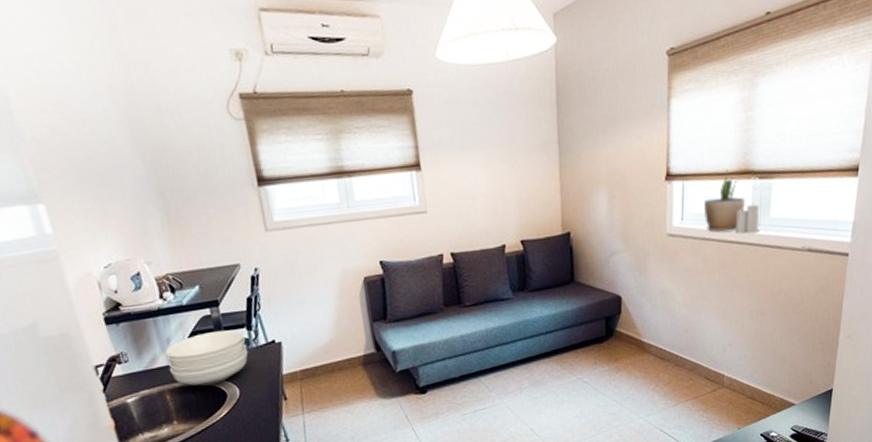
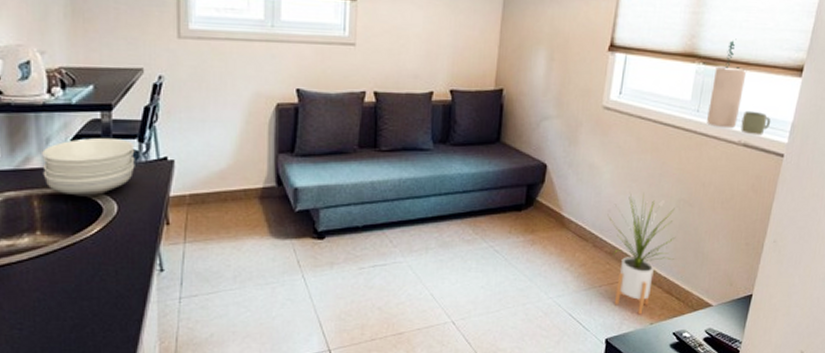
house plant: none [685,309,753,422] -> present [607,193,676,315]
potted plant: present [704,169,746,233] -> none [643,49,687,115]
candle: present [735,203,760,235] -> none [673,87,700,120]
vase: none [769,149,803,238] -> present [707,39,747,129]
mug: none [803,216,832,240] -> present [740,110,771,136]

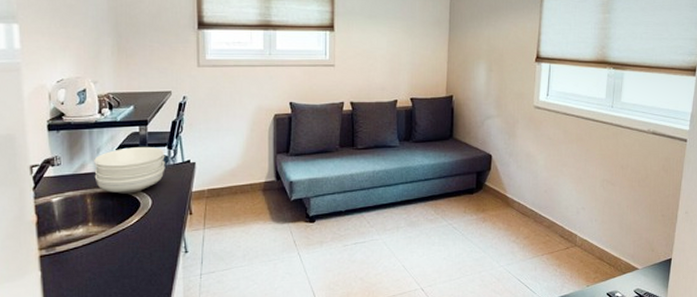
house plant: present [607,193,676,315] -> none [544,175,603,279]
vase: present [707,39,747,129] -> none [620,47,650,120]
mug: present [740,110,771,136] -> none [649,105,674,125]

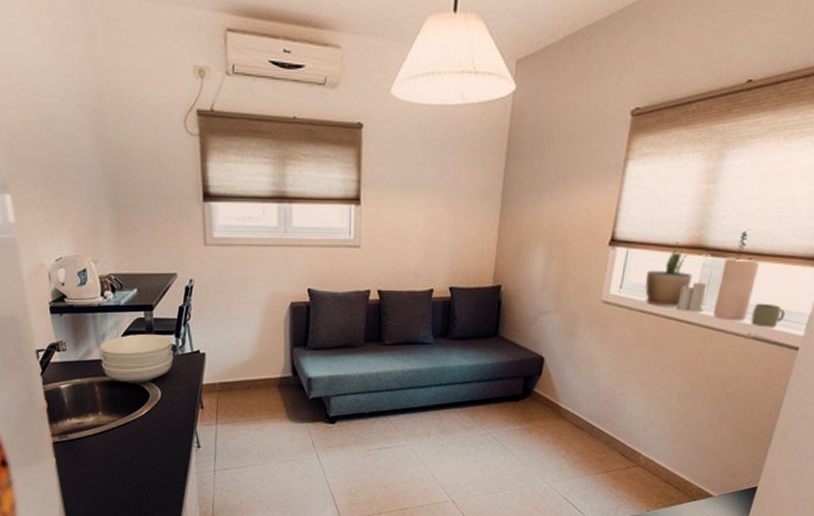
potted plant: none [566,58,601,111] -> present [645,241,693,308]
candle: none [592,88,613,114] -> present [676,280,707,313]
vase: none [620,47,650,120] -> present [713,229,760,322]
mug: none [649,105,674,125] -> present [750,303,786,328]

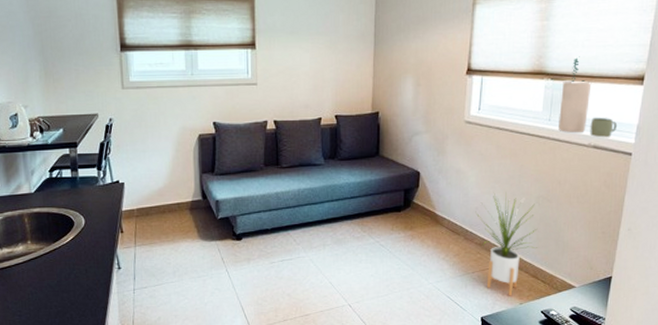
bowl: present [99,334,174,384] -> none [29,168,96,213]
house plant: none [605,385,676,502] -> present [475,192,538,296]
potted plant: present [645,241,693,308] -> none [500,69,538,125]
candle: present [676,280,707,313] -> none [527,100,550,128]

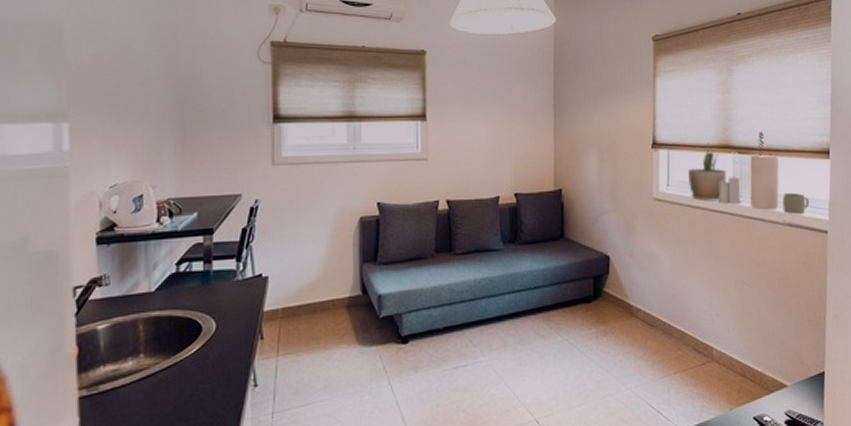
house plant: present [475,192,538,296] -> none [672,277,742,401]
potted plant: none [500,69,538,125] -> present [688,142,727,202]
candle: none [527,100,550,128] -> present [719,175,742,205]

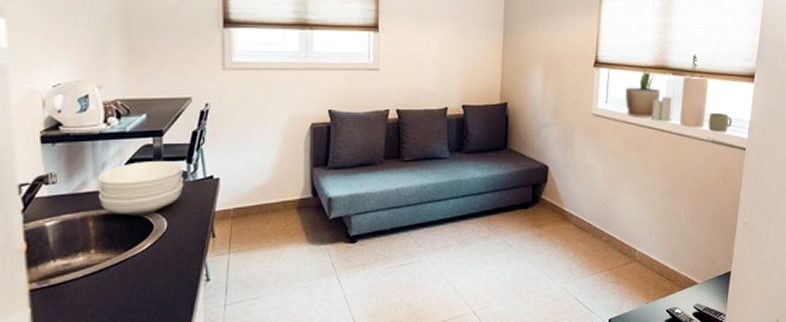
bowl: none [149,260,233,317] -> present [98,161,184,215]

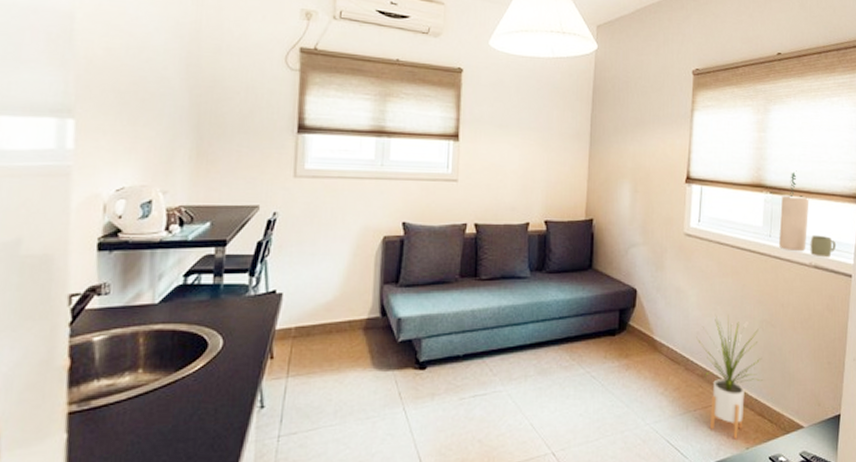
bowl: present [98,161,184,215] -> none [151,273,246,332]
house plant: none [603,187,662,296] -> present [696,315,763,439]
potted plant: present [626,63,661,119] -> none [720,180,758,240]
candle: present [651,95,672,122] -> none [748,215,771,244]

